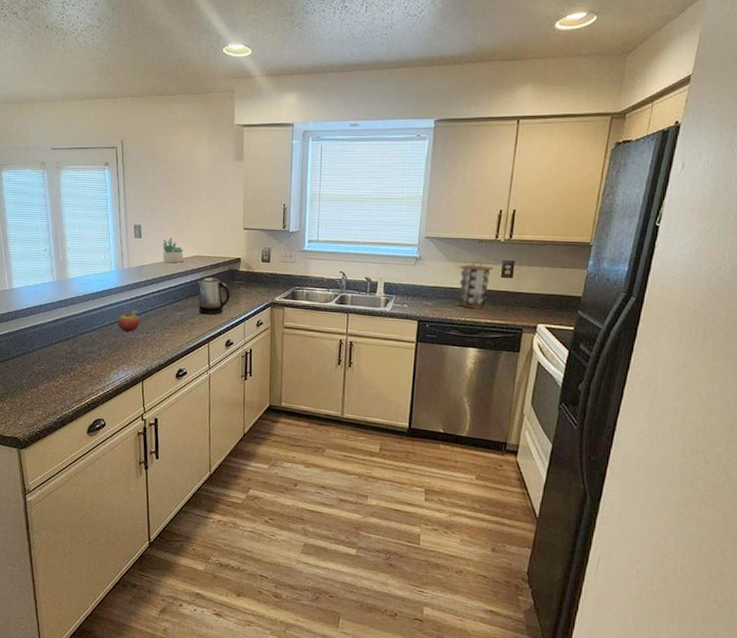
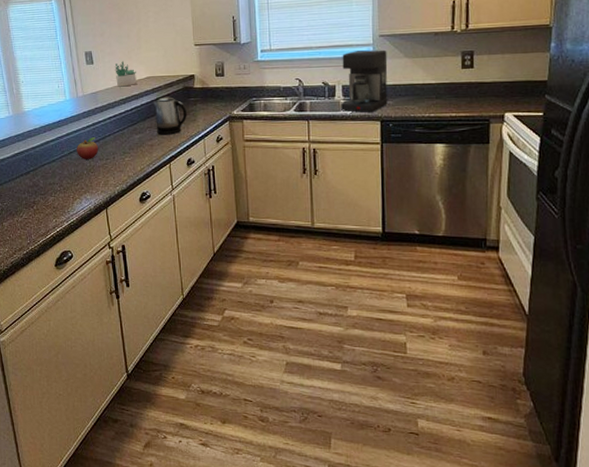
coffee maker: none [381,250,431,311] -> present [341,49,388,112]
spice rack: present [455,260,494,309] -> none [417,53,453,104]

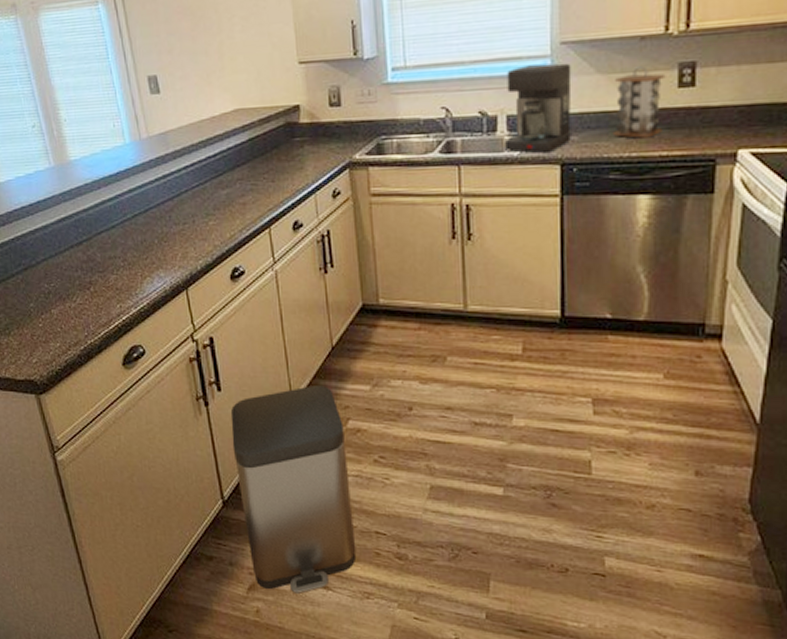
fruit: present [76,137,99,159] -> none [142,194,173,224]
succulent plant: present [115,61,136,87] -> none [189,88,220,125]
pedal bin: none [136,283,229,451] -> present [230,386,356,595]
kettle: present [153,97,187,135] -> none [244,136,291,190]
spice rack: none [417,53,453,104] -> present [612,66,666,139]

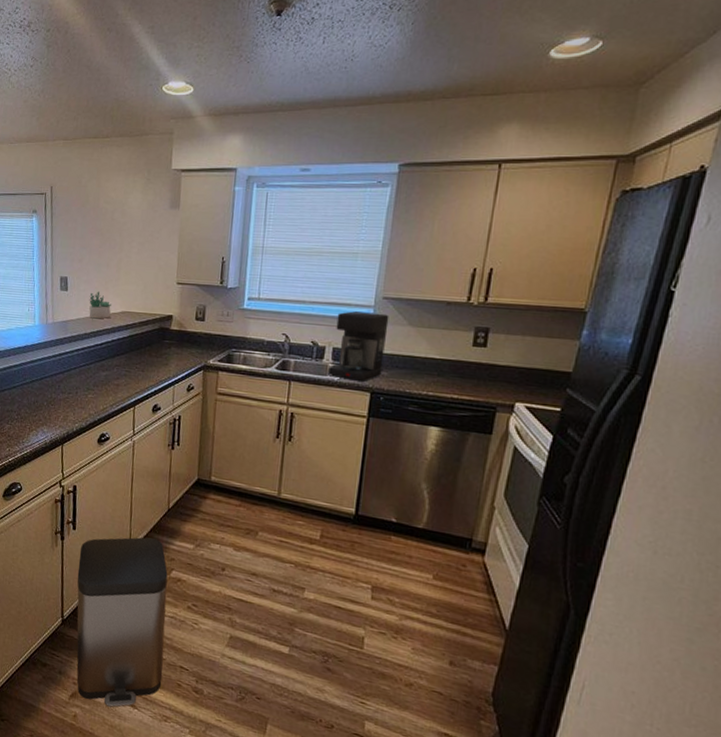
succulent plant: none [189,88,220,125] -> present [89,291,111,319]
spice rack: present [612,66,666,139] -> none [415,325,464,382]

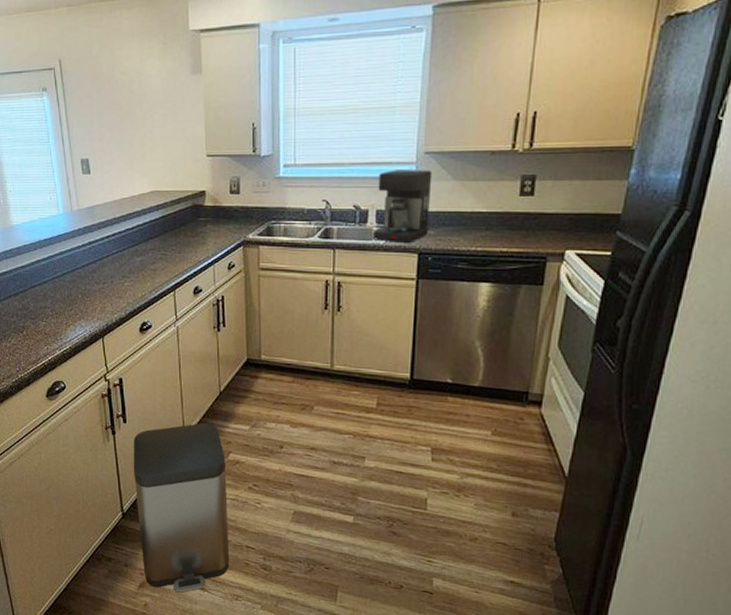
succulent plant: present [89,291,111,319] -> none [114,171,139,202]

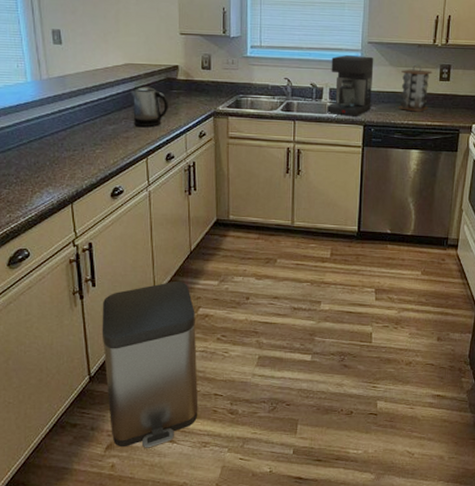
kettle: none [157,215,195,259] -> present [131,87,168,128]
spice rack: none [463,176,510,236] -> present [398,64,433,112]

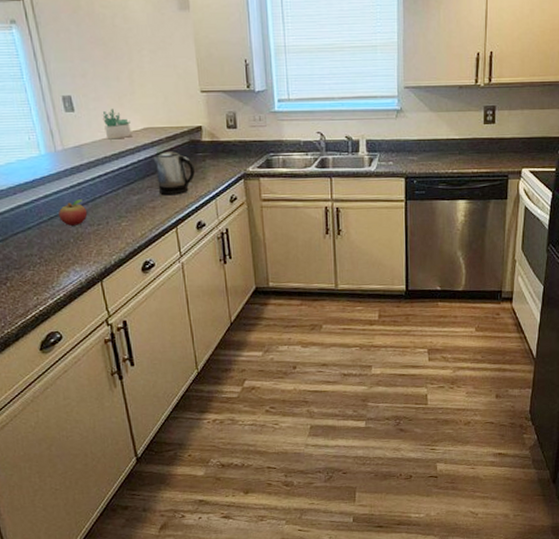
fruit: none [37,125,65,150] -> present [57,199,88,226]
succulent plant: none [87,44,113,73] -> present [102,108,131,140]
pedal bin: present [102,282,198,449] -> none [143,355,252,527]
coffee maker: present [327,55,374,116] -> none [365,102,413,169]
spice rack: present [398,64,433,112] -> none [441,108,476,160]

